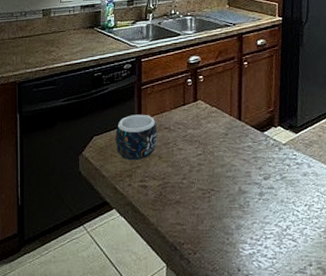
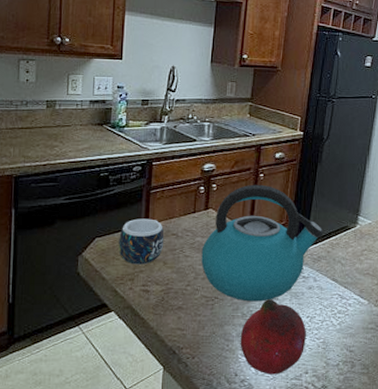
kettle: none [194,72,313,192] -> present [201,184,323,302]
fruit: none [239,188,307,269] -> present [240,299,306,375]

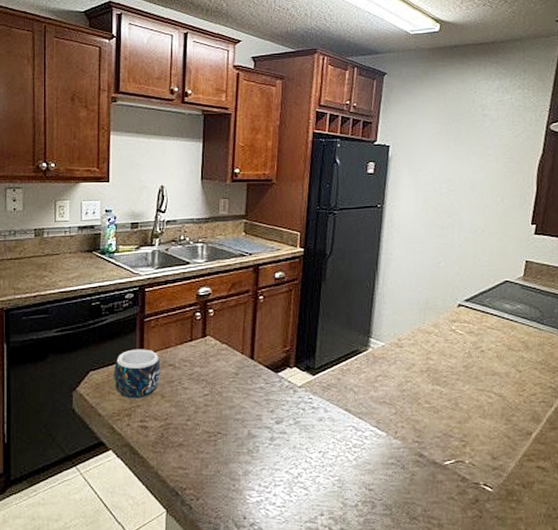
kettle: present [201,184,323,302] -> none [201,307,332,436]
fruit: present [240,299,306,375] -> none [247,433,319,517]

